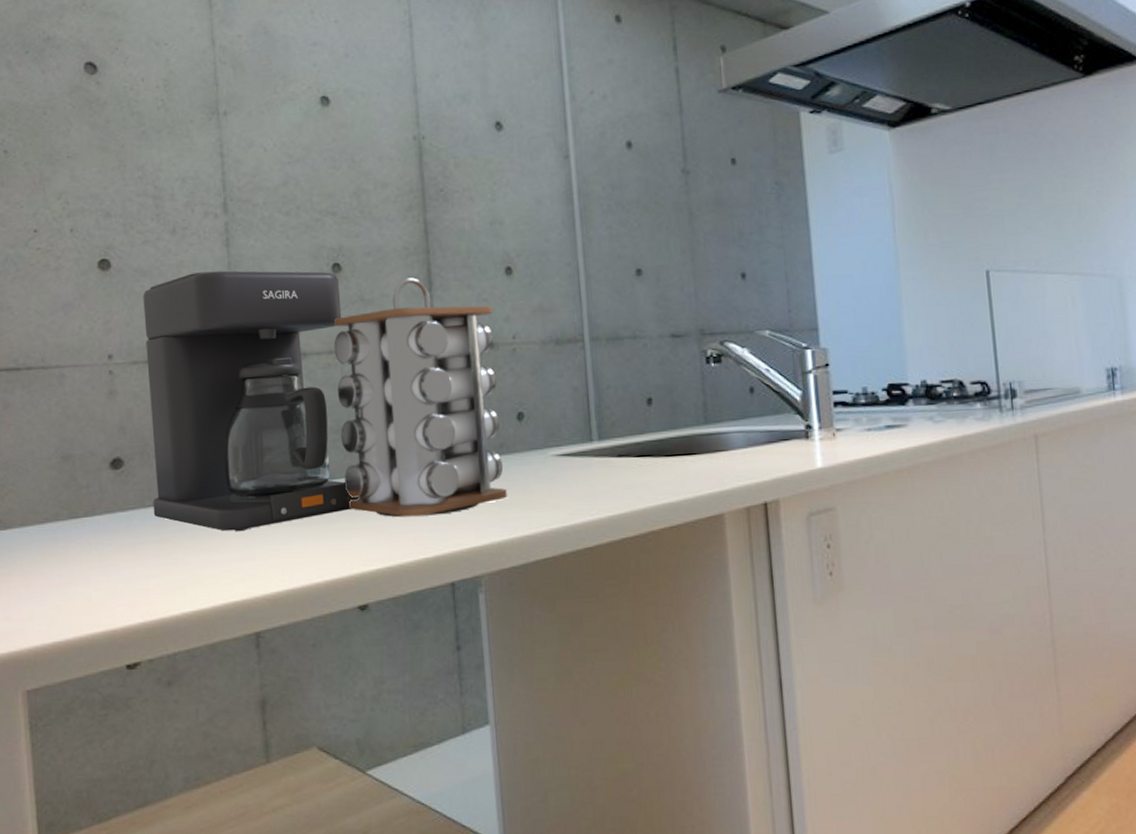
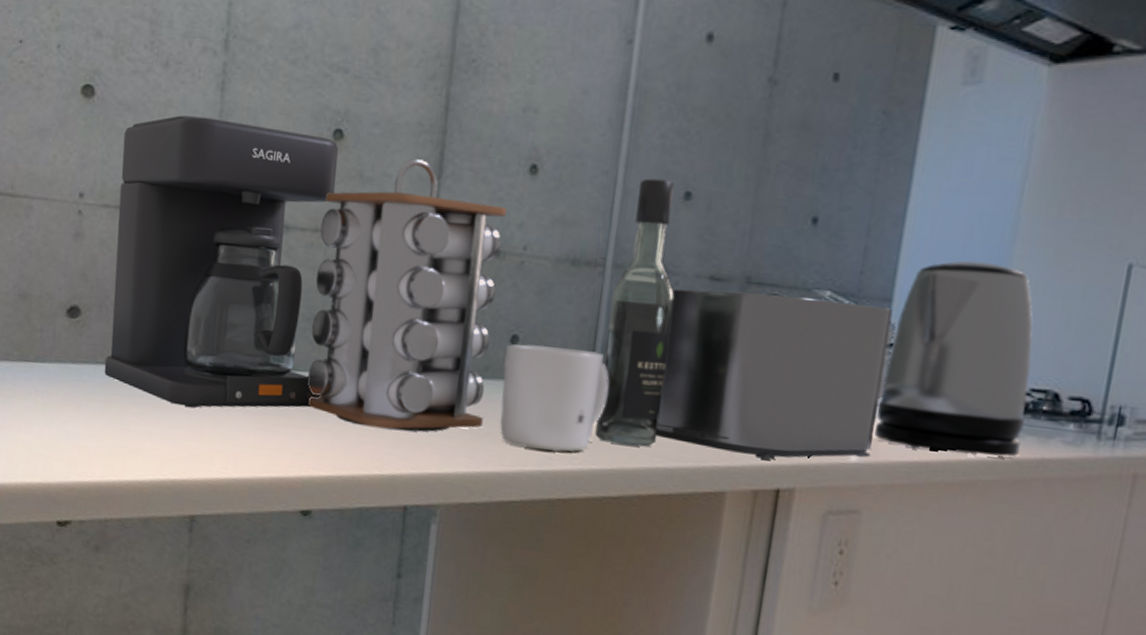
mug: none [515,414,609,509] -> present [500,344,609,452]
bottle: none [594,262,658,491] -> present [595,178,675,447]
toaster: none [642,335,831,479] -> present [656,288,893,460]
kettle: none [826,286,945,447] -> present [874,260,1033,457]

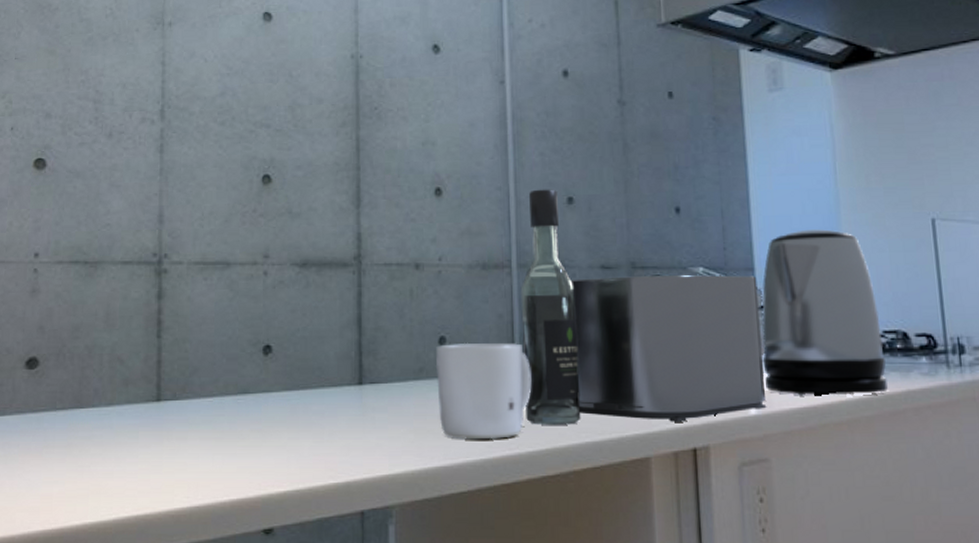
coffee maker: present [104,115,338,408] -> none [63,176,275,442]
spice rack: present [307,158,506,432] -> none [258,192,424,438]

